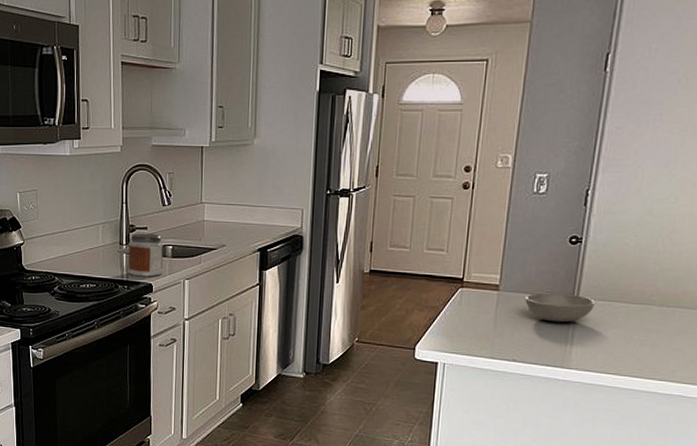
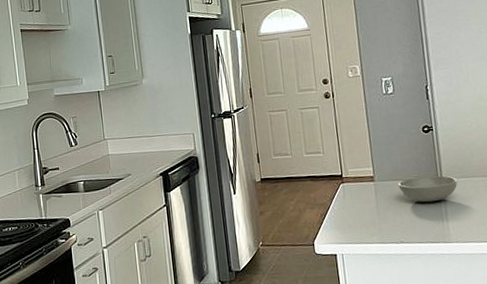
jar: present [127,233,164,277] -> none [43,172,78,214]

